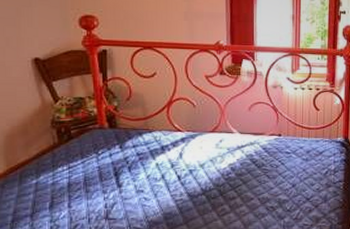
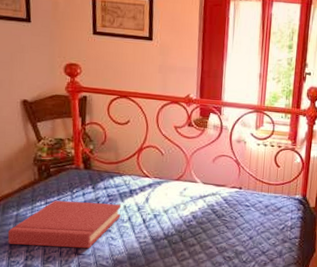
hardback book: none [27,162,153,215] -> present [7,200,122,249]

